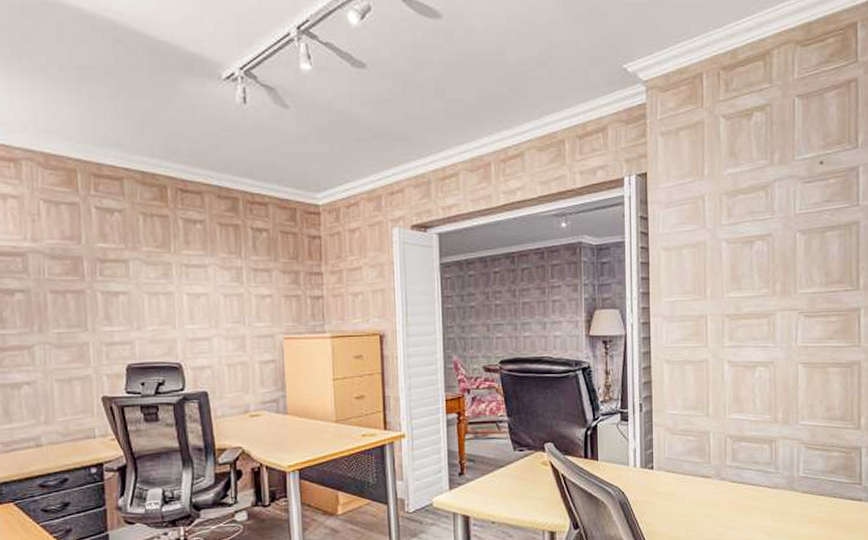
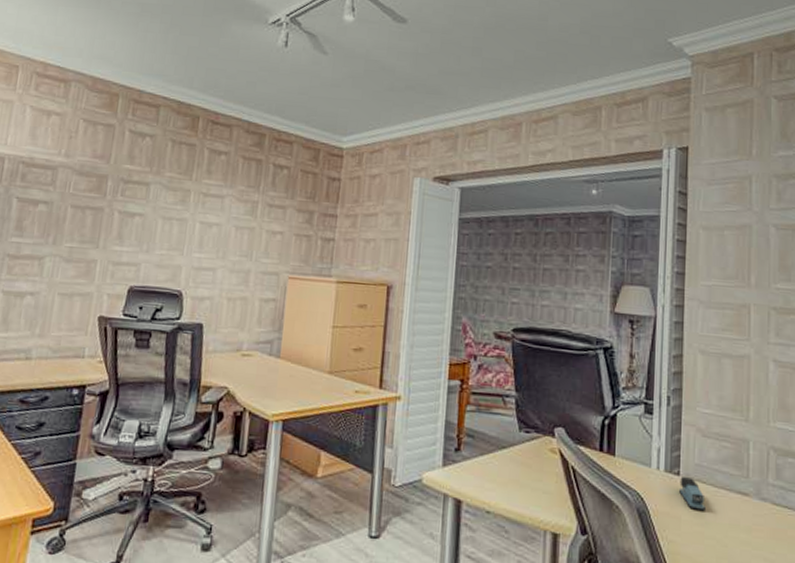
stapler: none [652,470,677,496] -> present [678,477,707,511]

